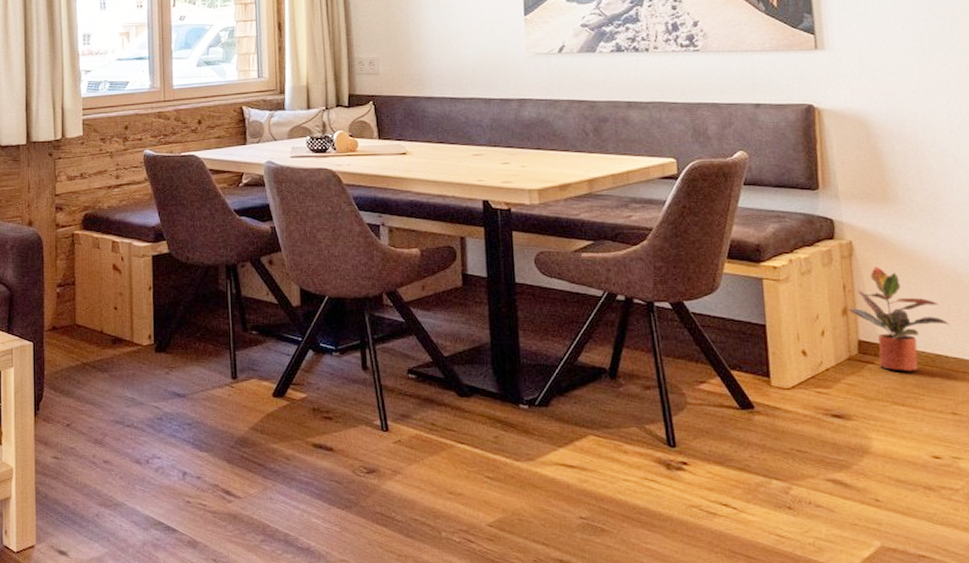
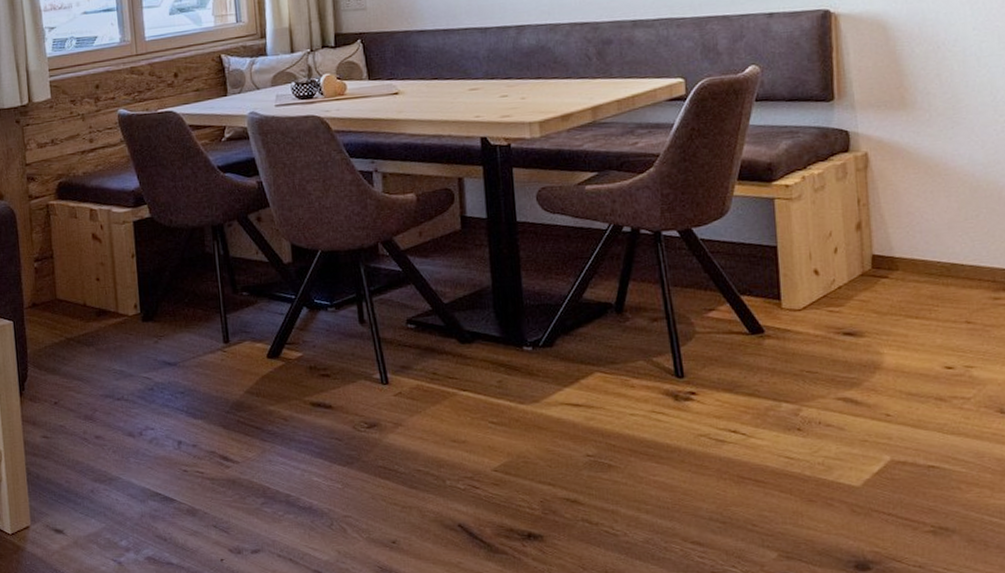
potted plant: present [848,266,949,371] -> none [862,177,966,284]

